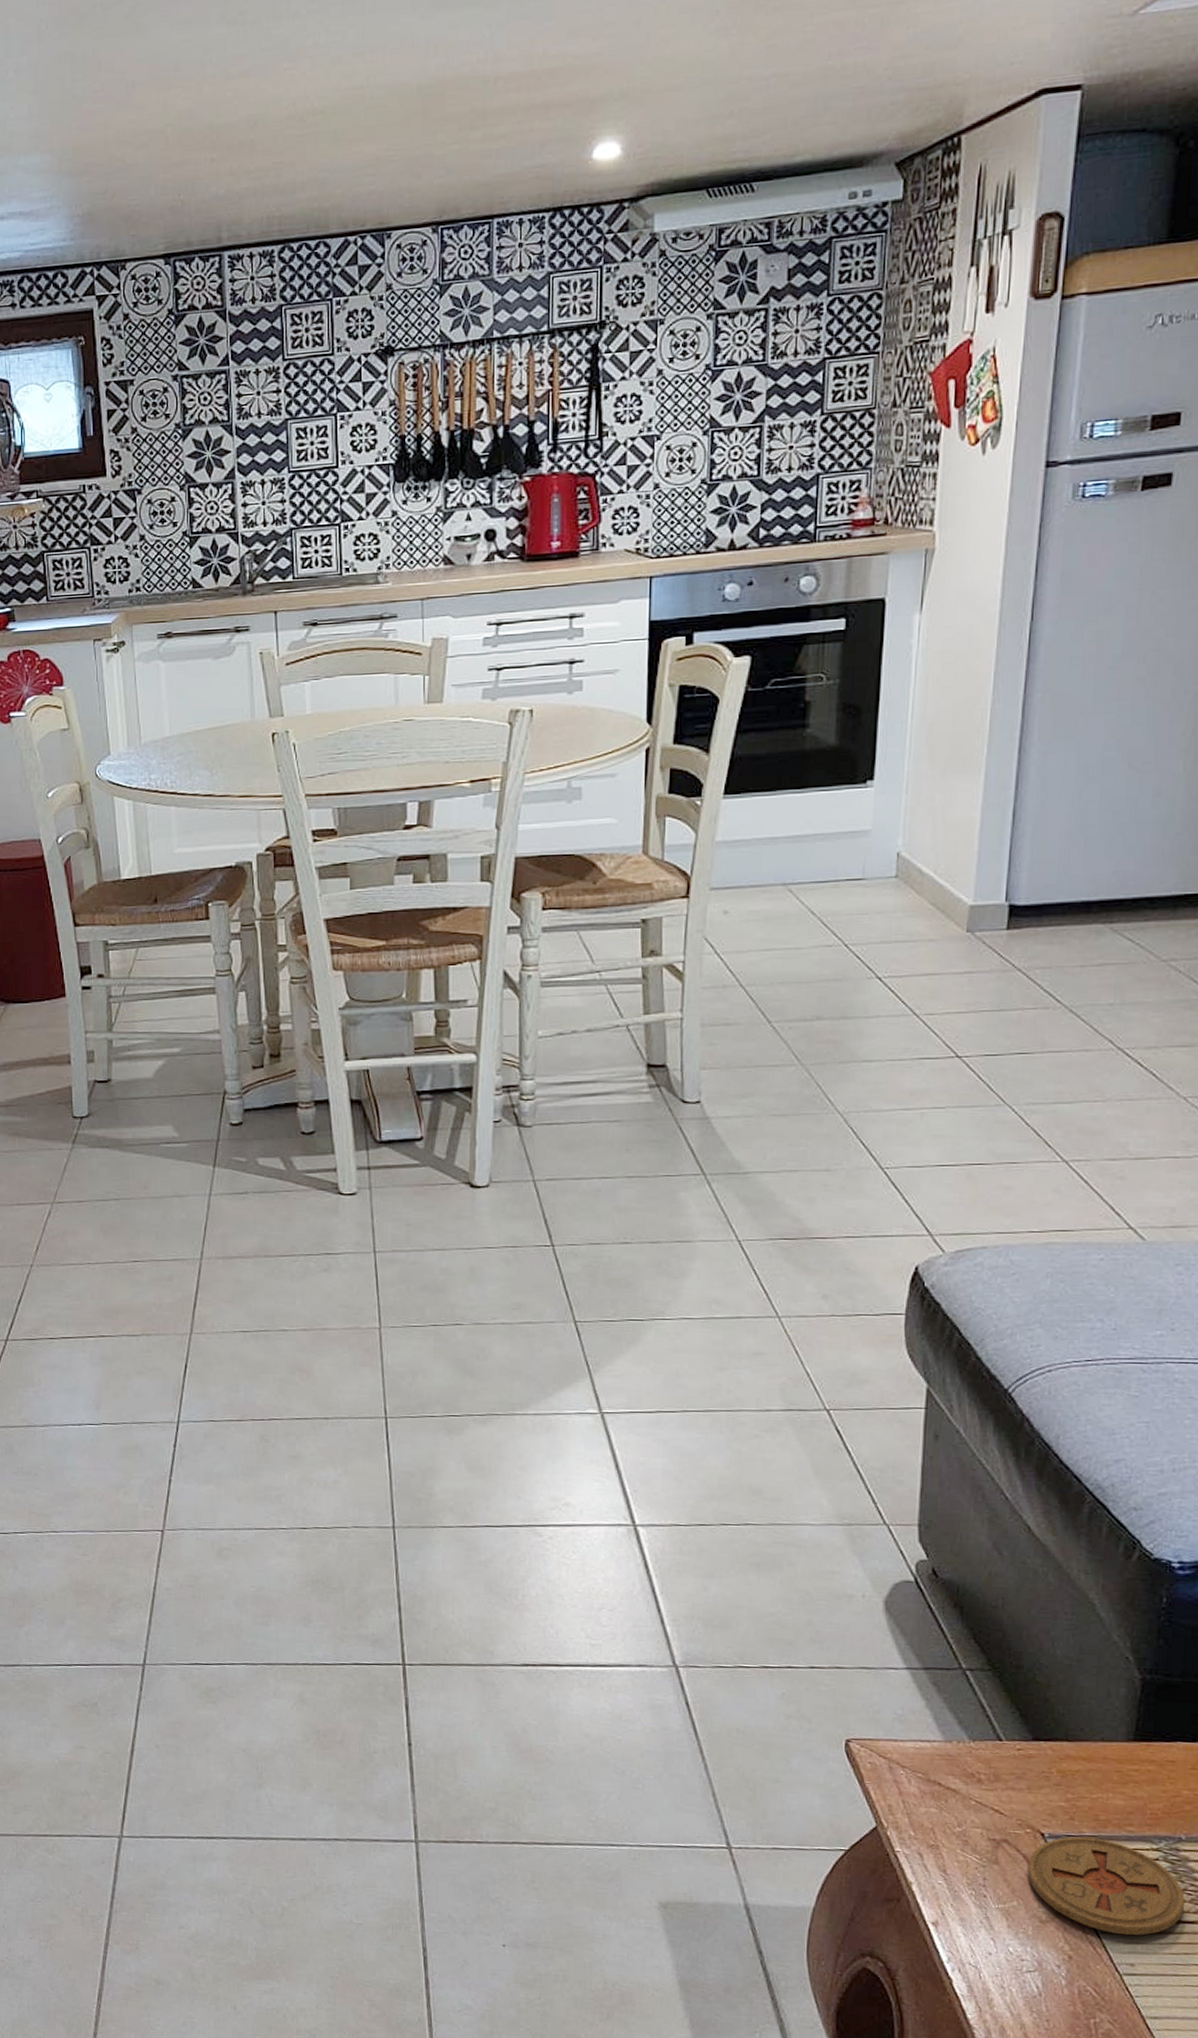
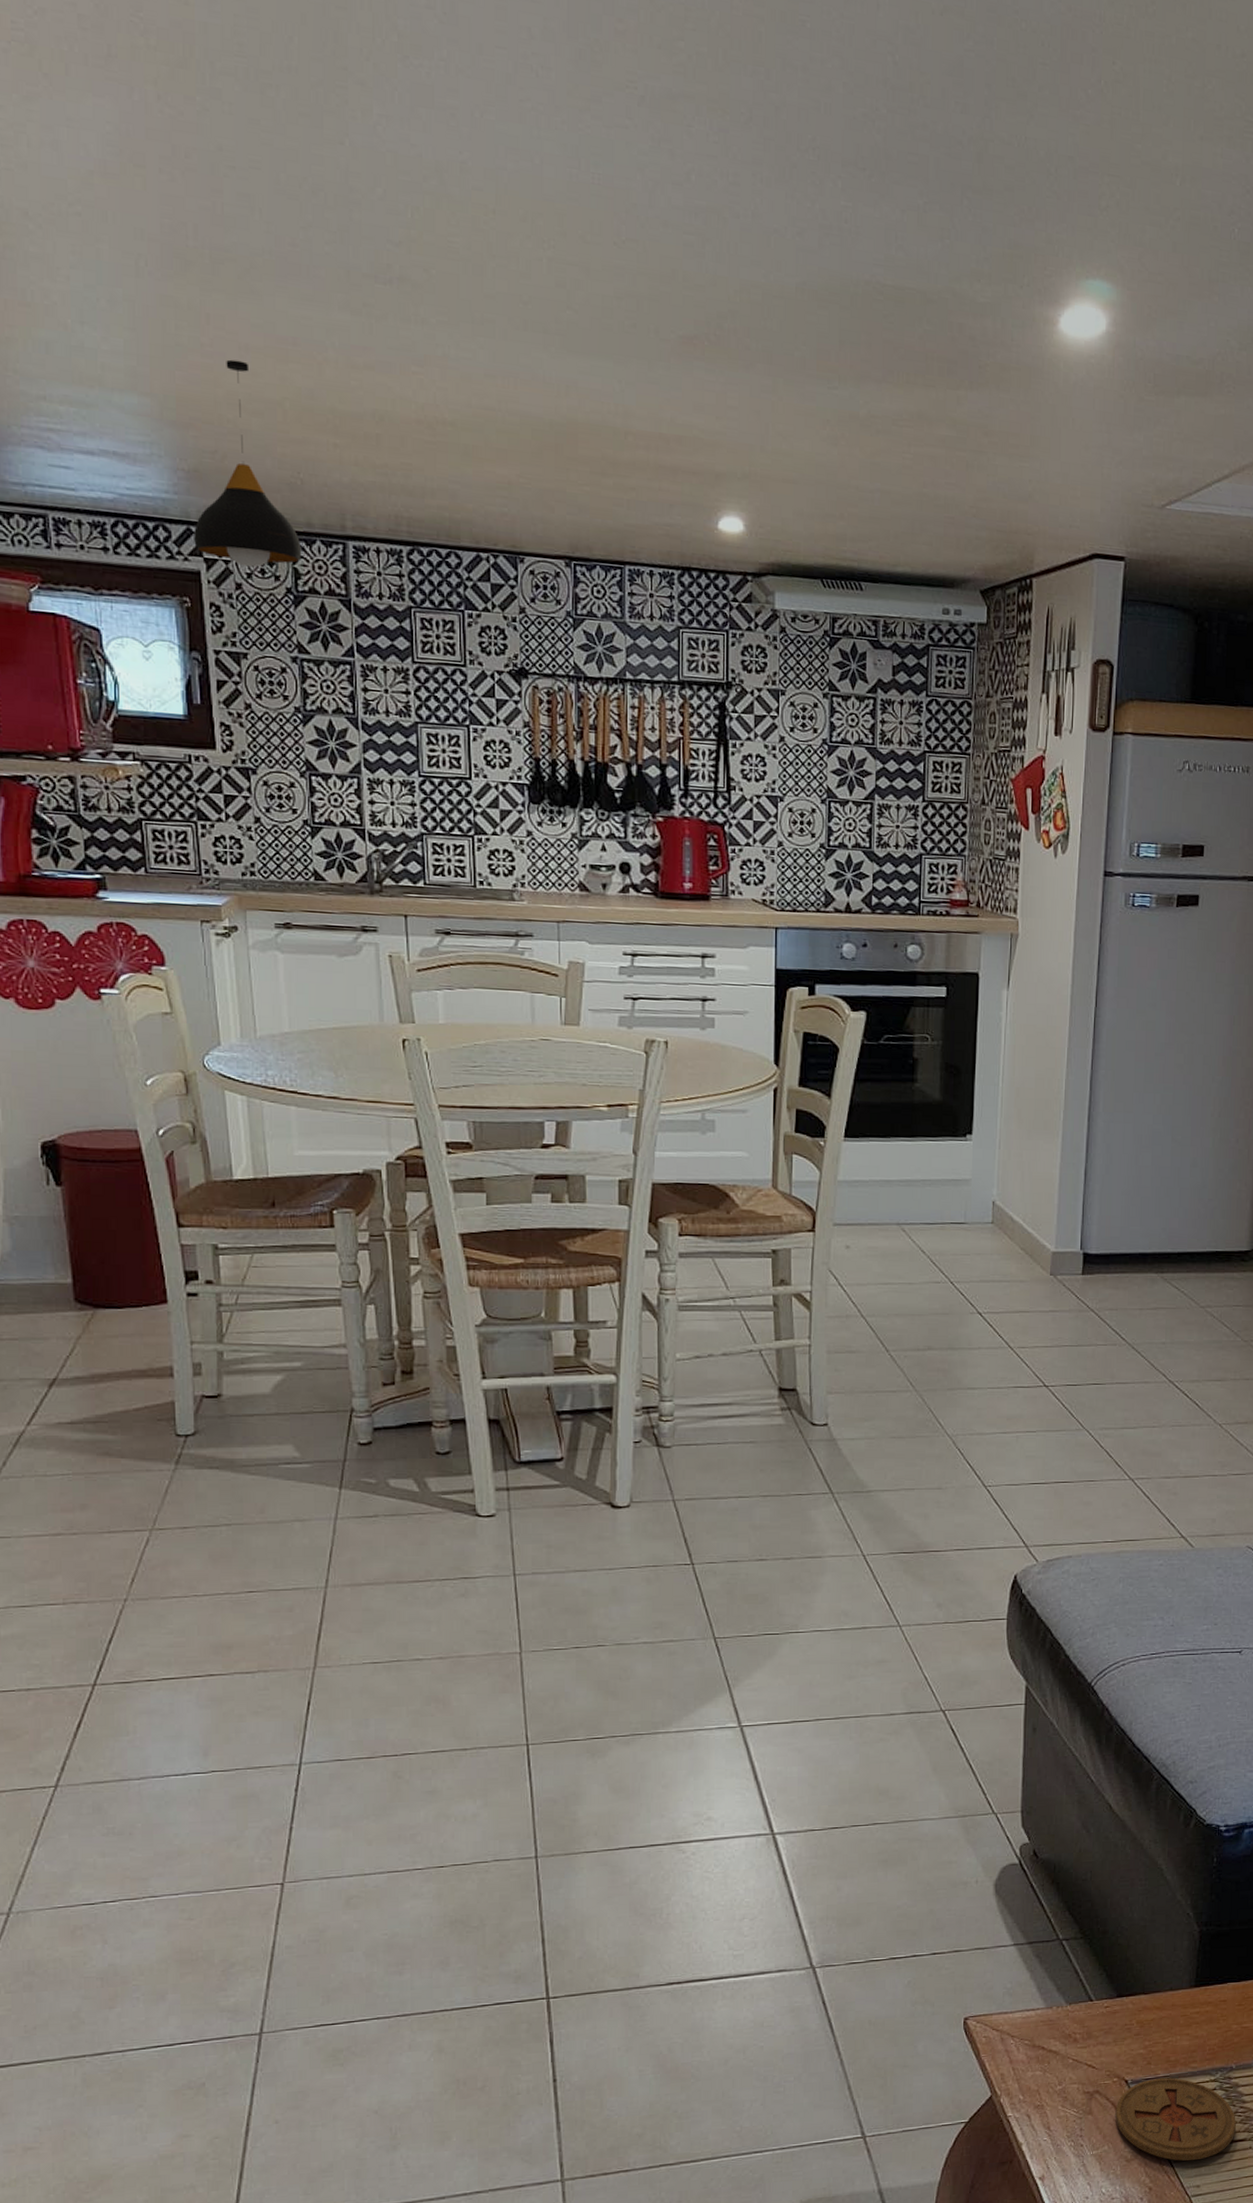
pendant light: none [87,98,182,297] -> present [194,359,302,568]

